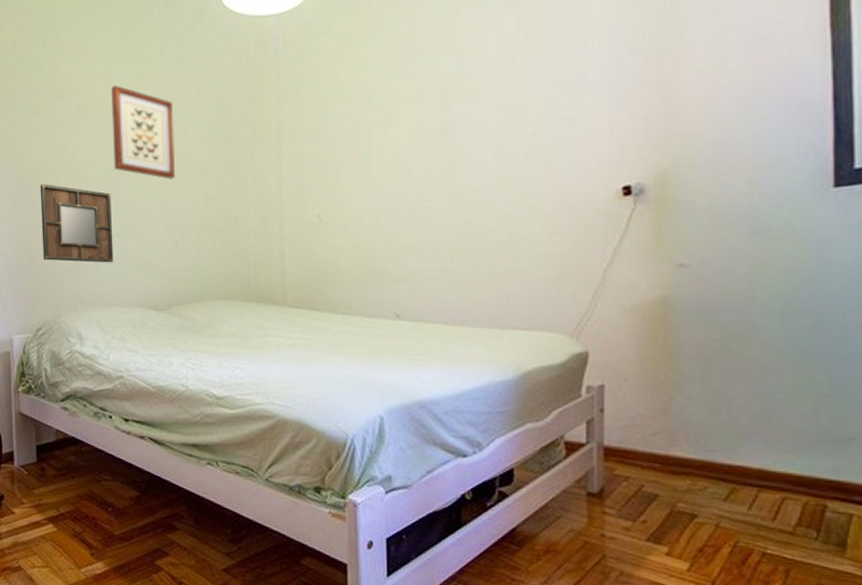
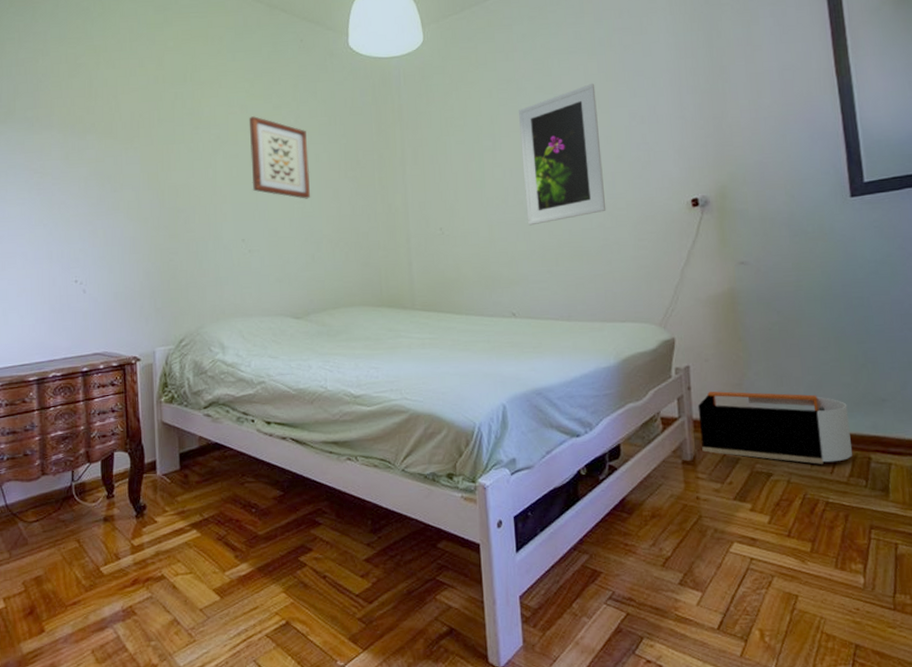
home mirror: present [40,184,113,263] -> none [181,205,254,277]
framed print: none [416,43,515,215] -> present [519,83,607,226]
storage bin: none [611,415,802,509] -> present [697,391,852,464]

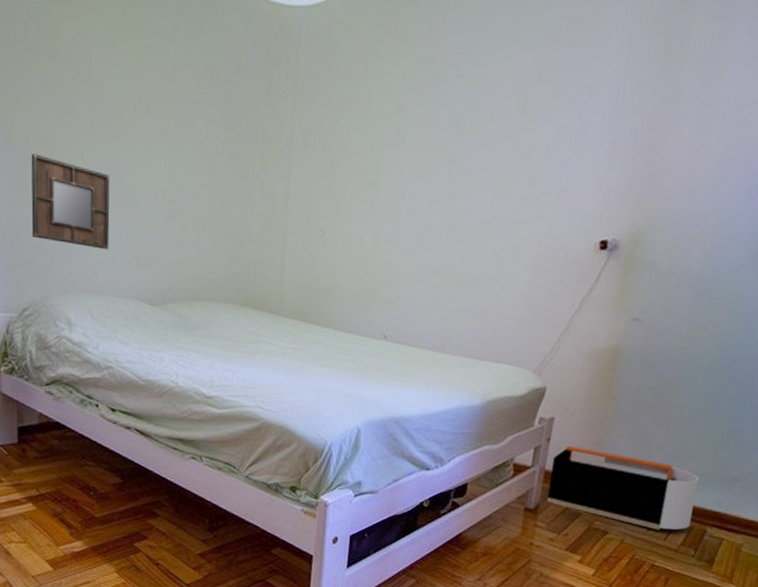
home mirror: none [181,205,254,277] -> present [31,153,110,250]
wall art: present [248,116,311,199] -> none [114,55,183,170]
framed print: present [519,83,607,226] -> none [418,81,526,243]

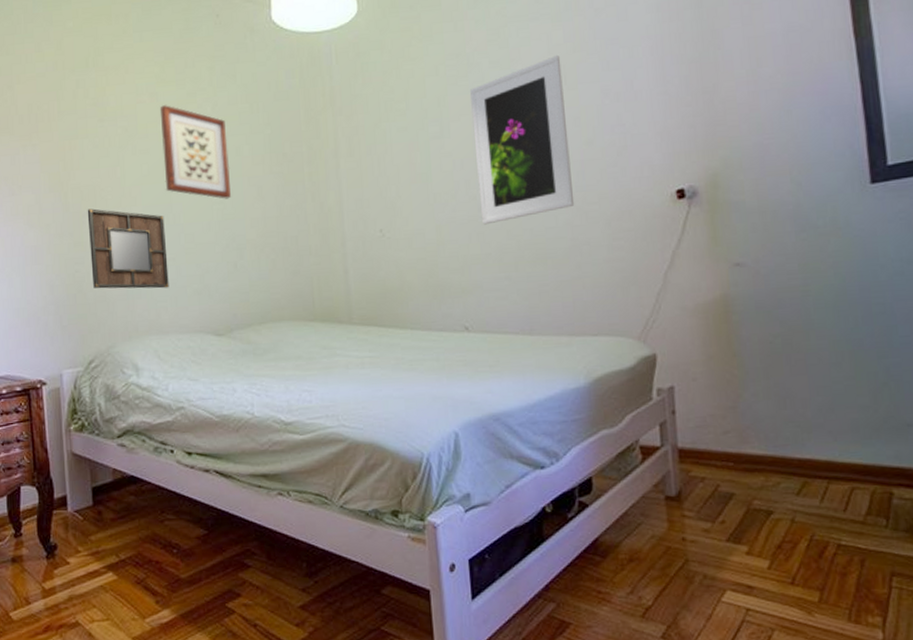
wall art: none [114,55,183,170] -> present [159,105,232,199]
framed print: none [418,81,526,243] -> present [470,54,575,225]
storage bin: present [547,445,699,530] -> none [683,415,870,500]

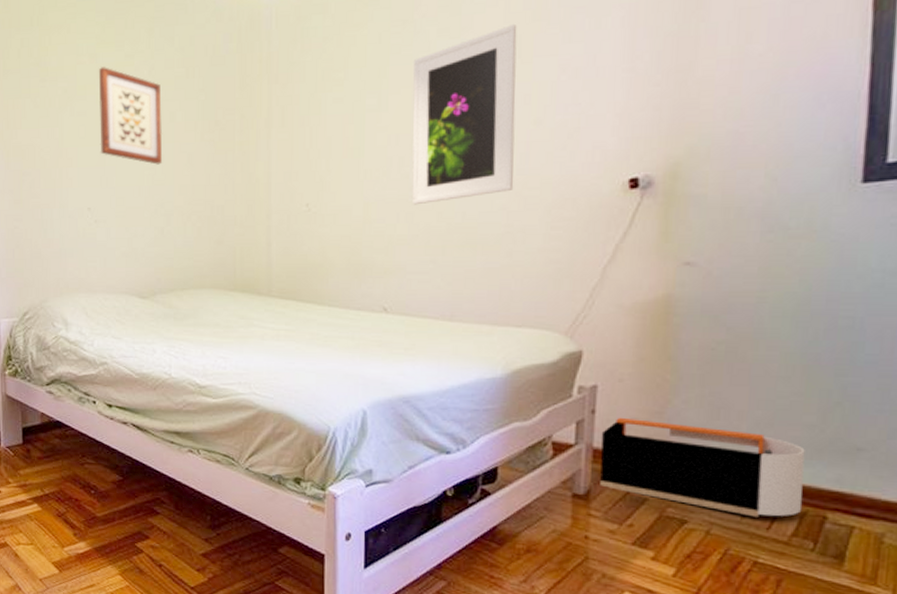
home mirror: present [87,208,169,289] -> none [27,168,99,249]
storage bin: none [683,415,870,500] -> present [600,417,805,517]

